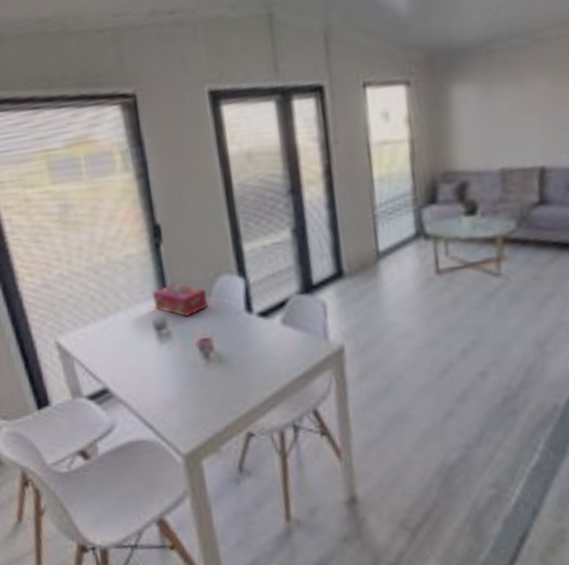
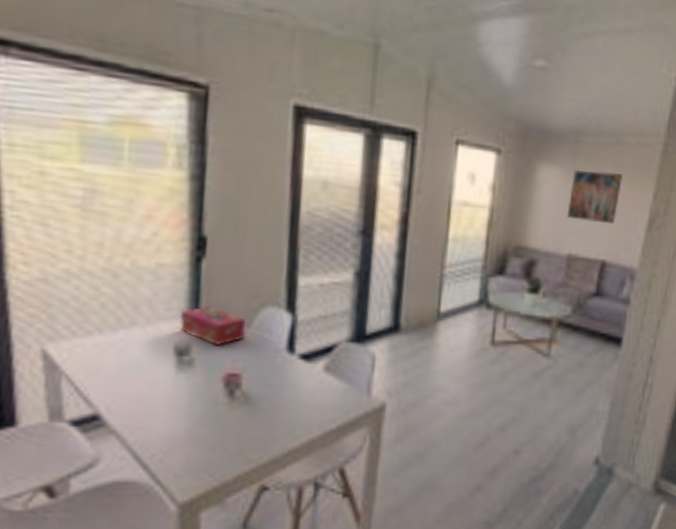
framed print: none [490,72,549,132] -> present [566,169,624,225]

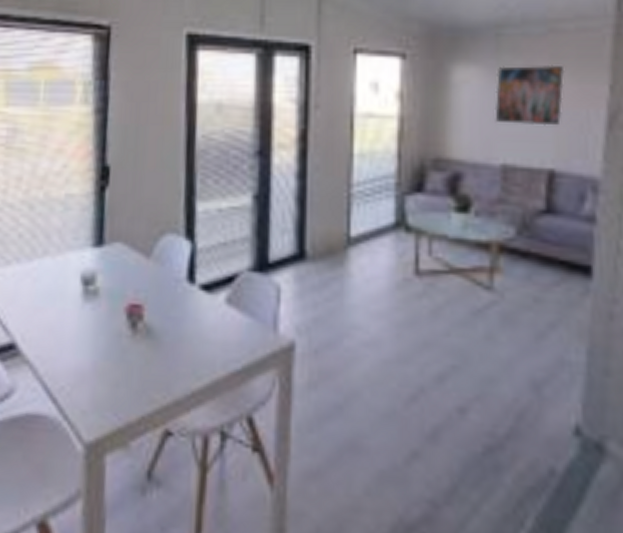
tissue box: present [179,306,246,345] -> none [85,235,147,275]

